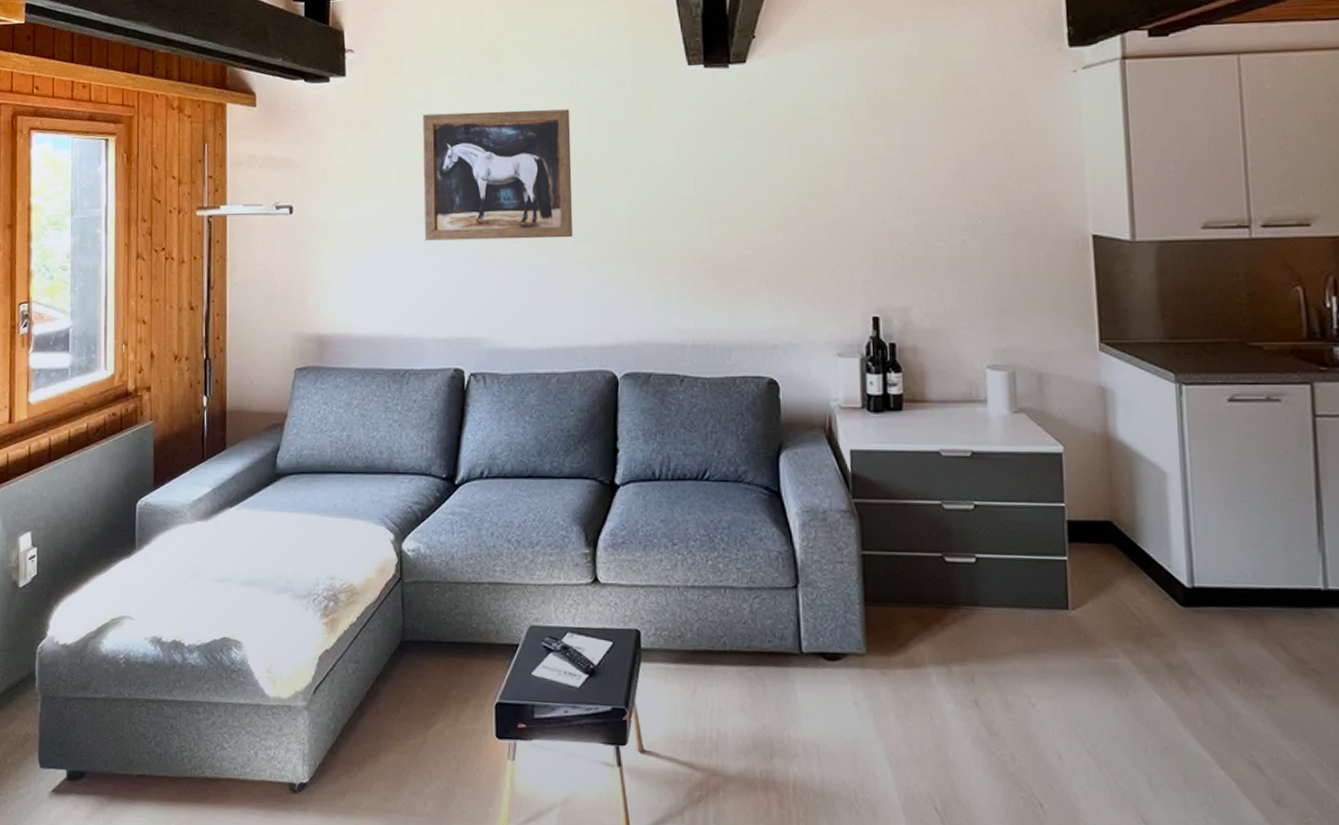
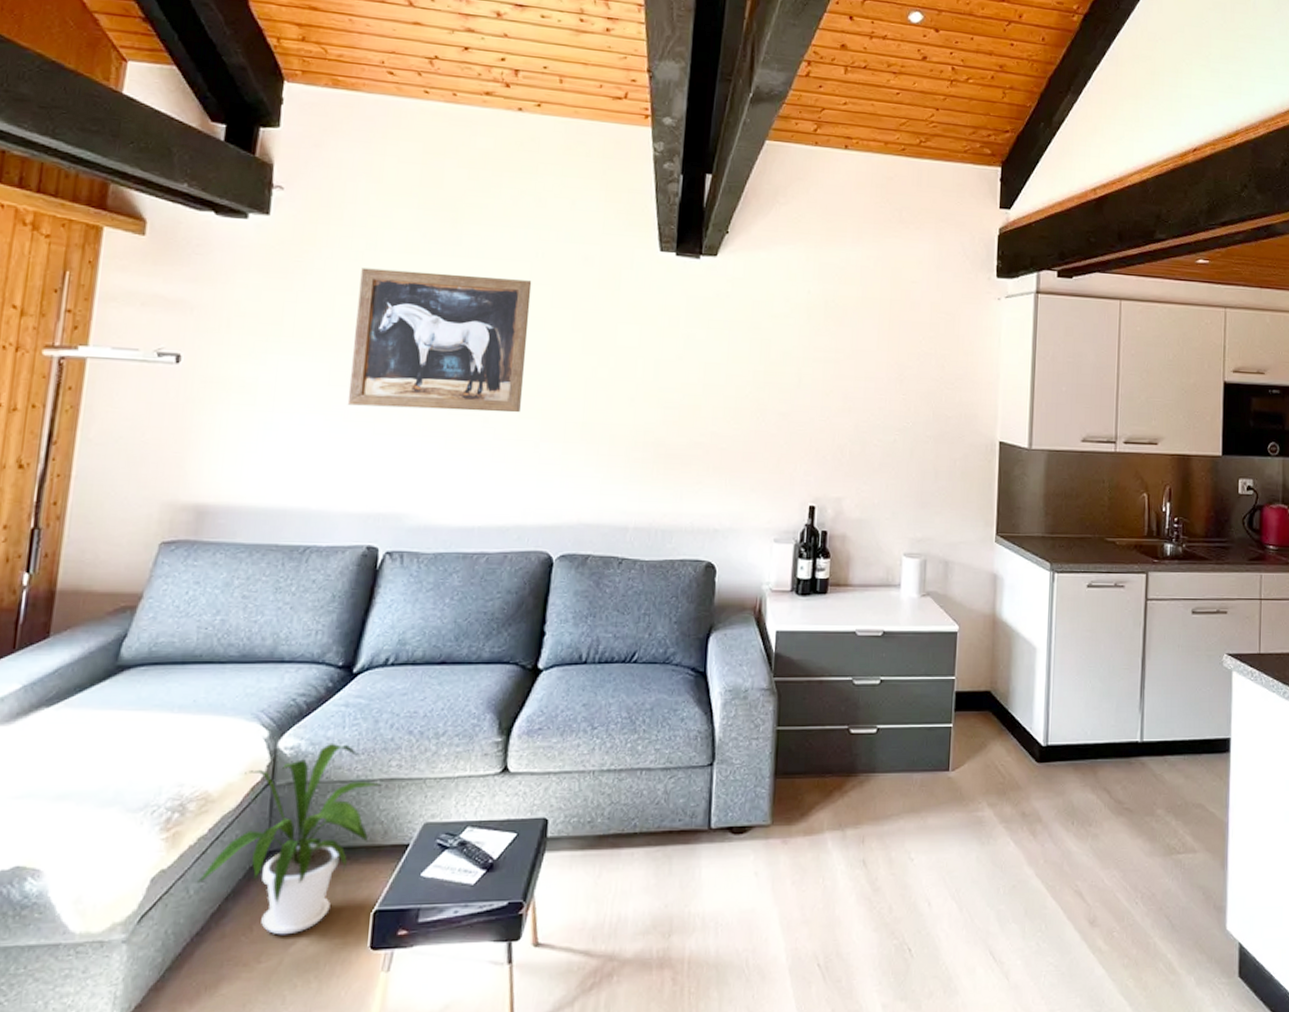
house plant: none [352,547,491,717] -> present [196,742,384,935]

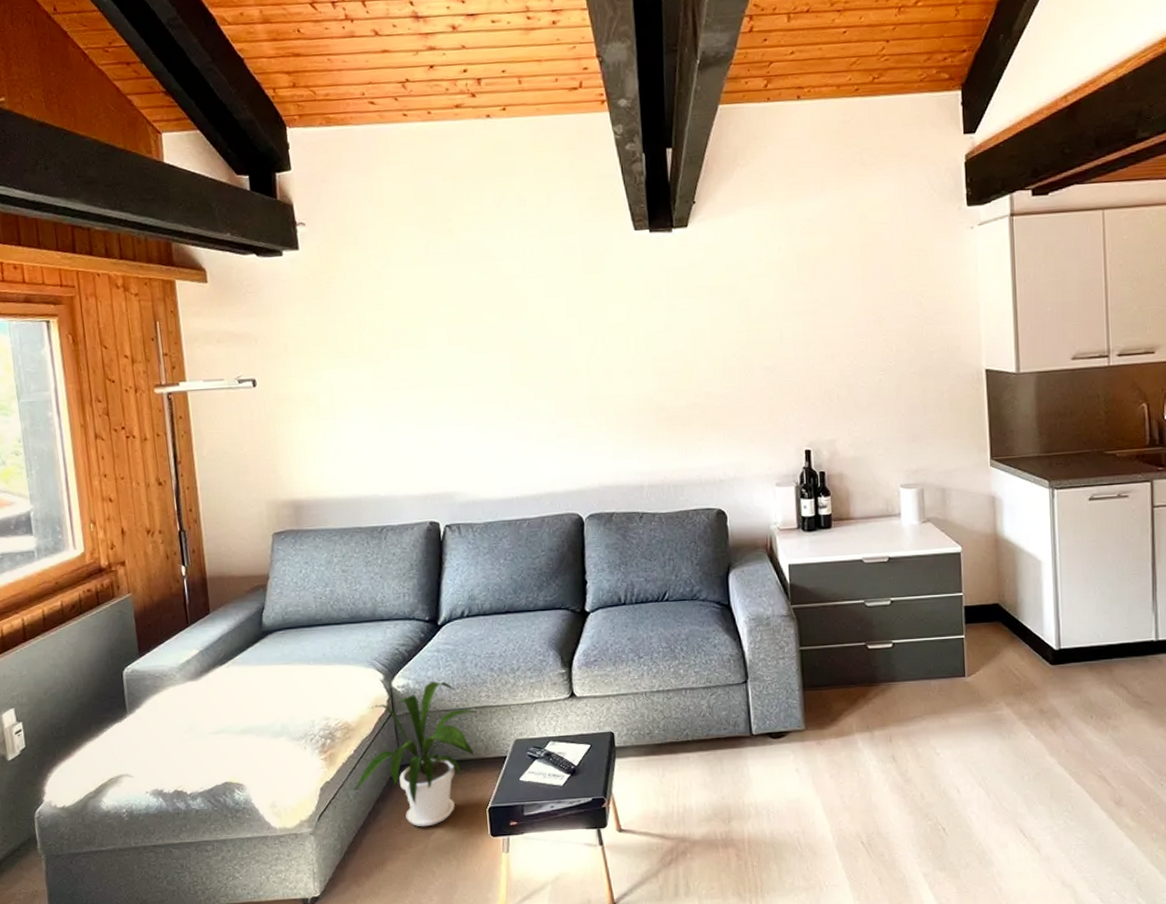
wall art: present [347,268,532,413] -> none [381,275,534,406]

